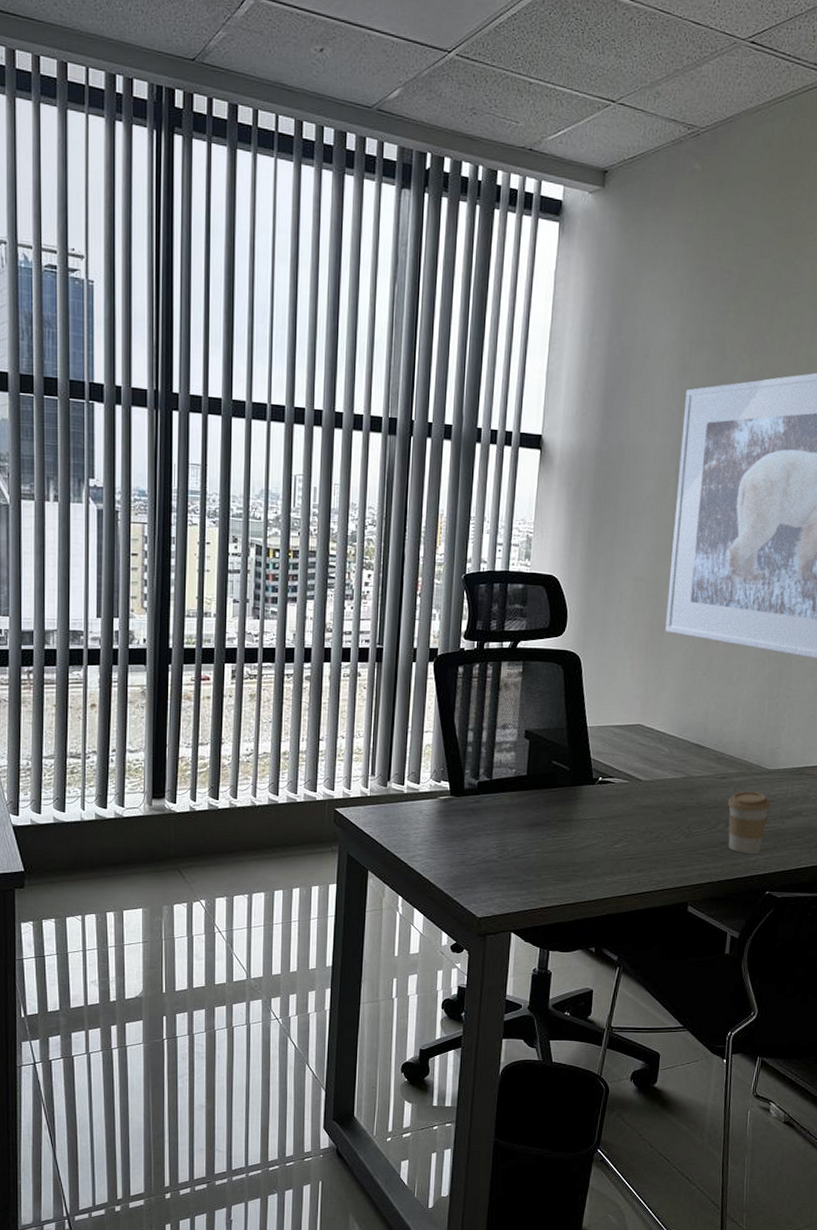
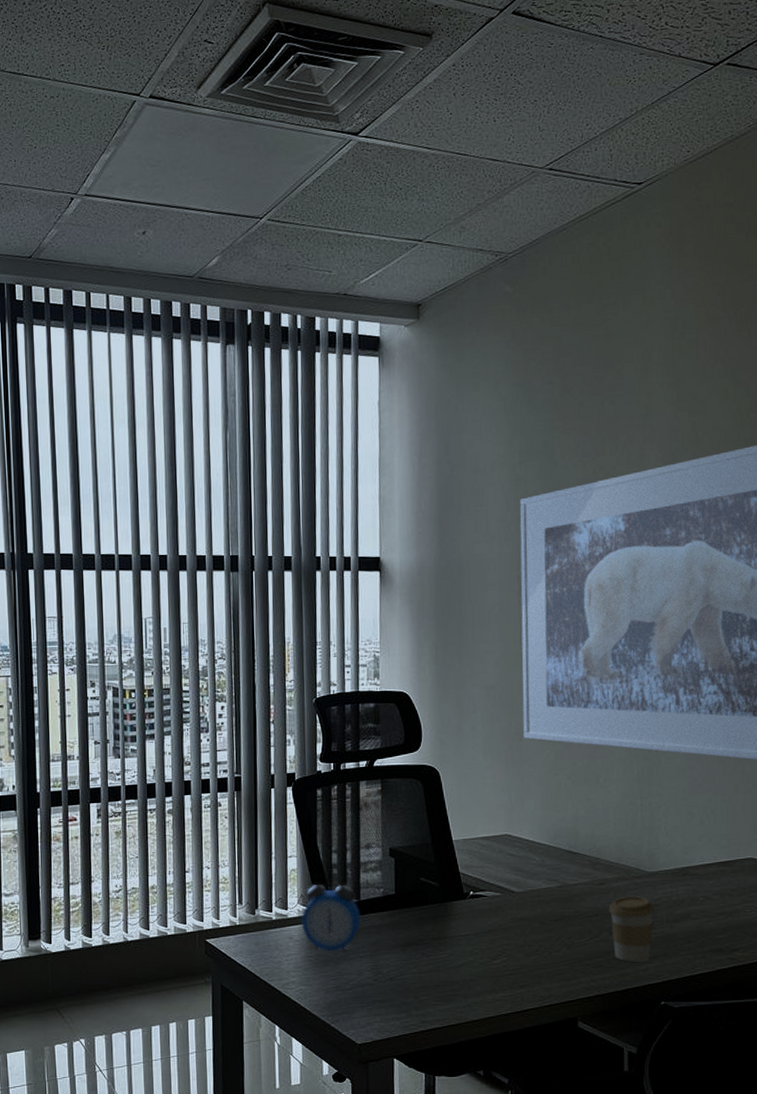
alarm clock: none [433,761,492,827] -> present [302,884,361,951]

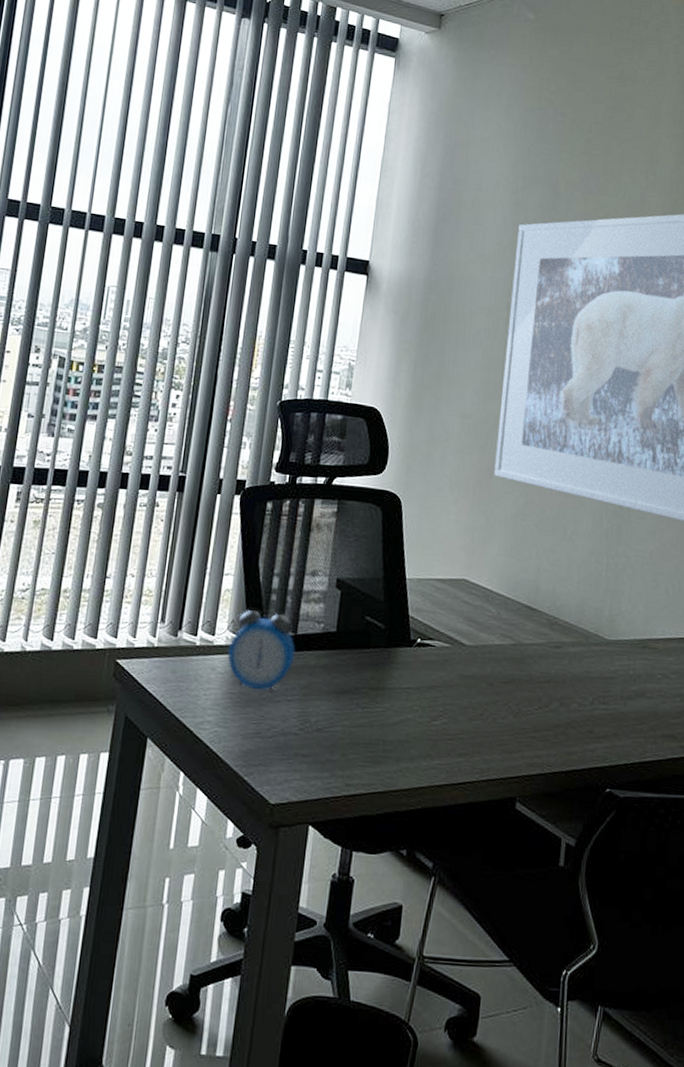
coffee cup: present [608,896,656,962] -> none [561,664,611,741]

